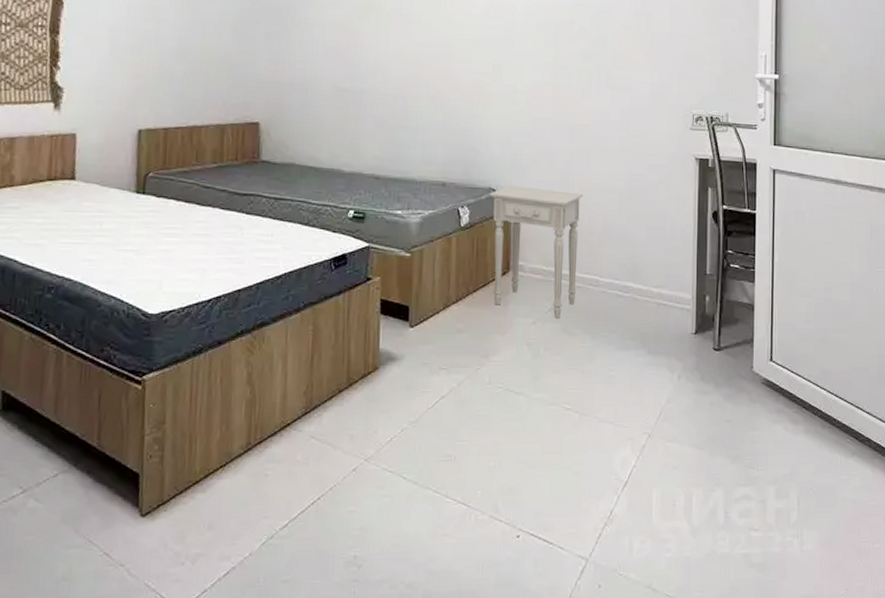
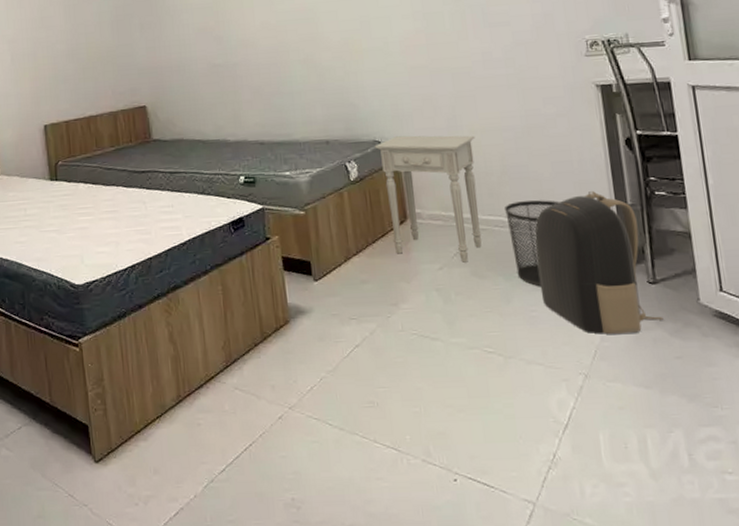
waste bin: none [601,262,650,347] -> present [505,200,560,287]
backpack: none [621,259,722,396] -> present [535,191,664,334]

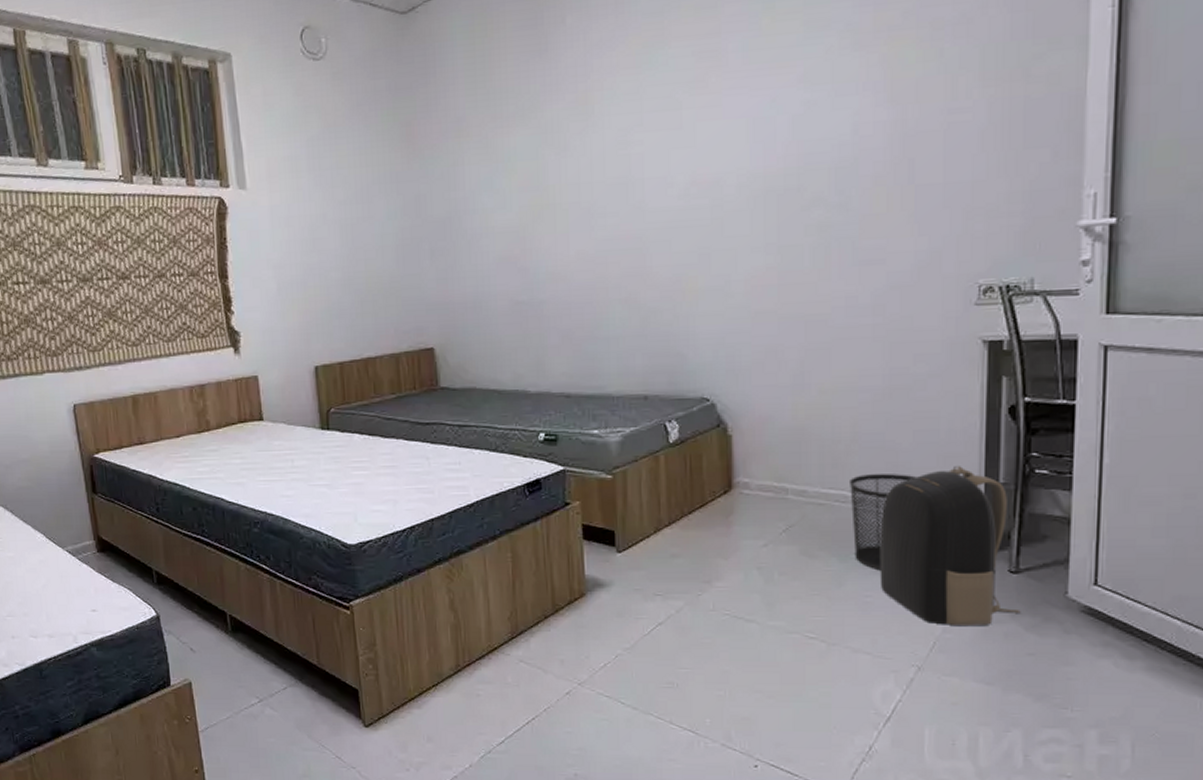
nightstand: present [375,135,482,263] -> none [702,393,825,540]

